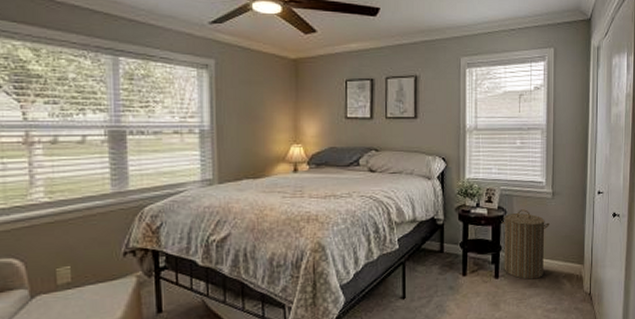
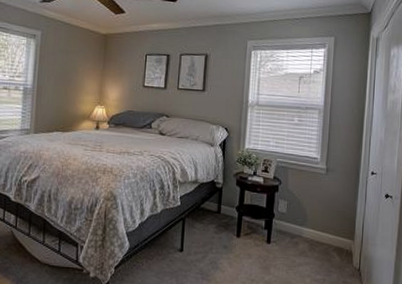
laundry hamper: present [500,209,550,280] -> none [275,182,322,249]

